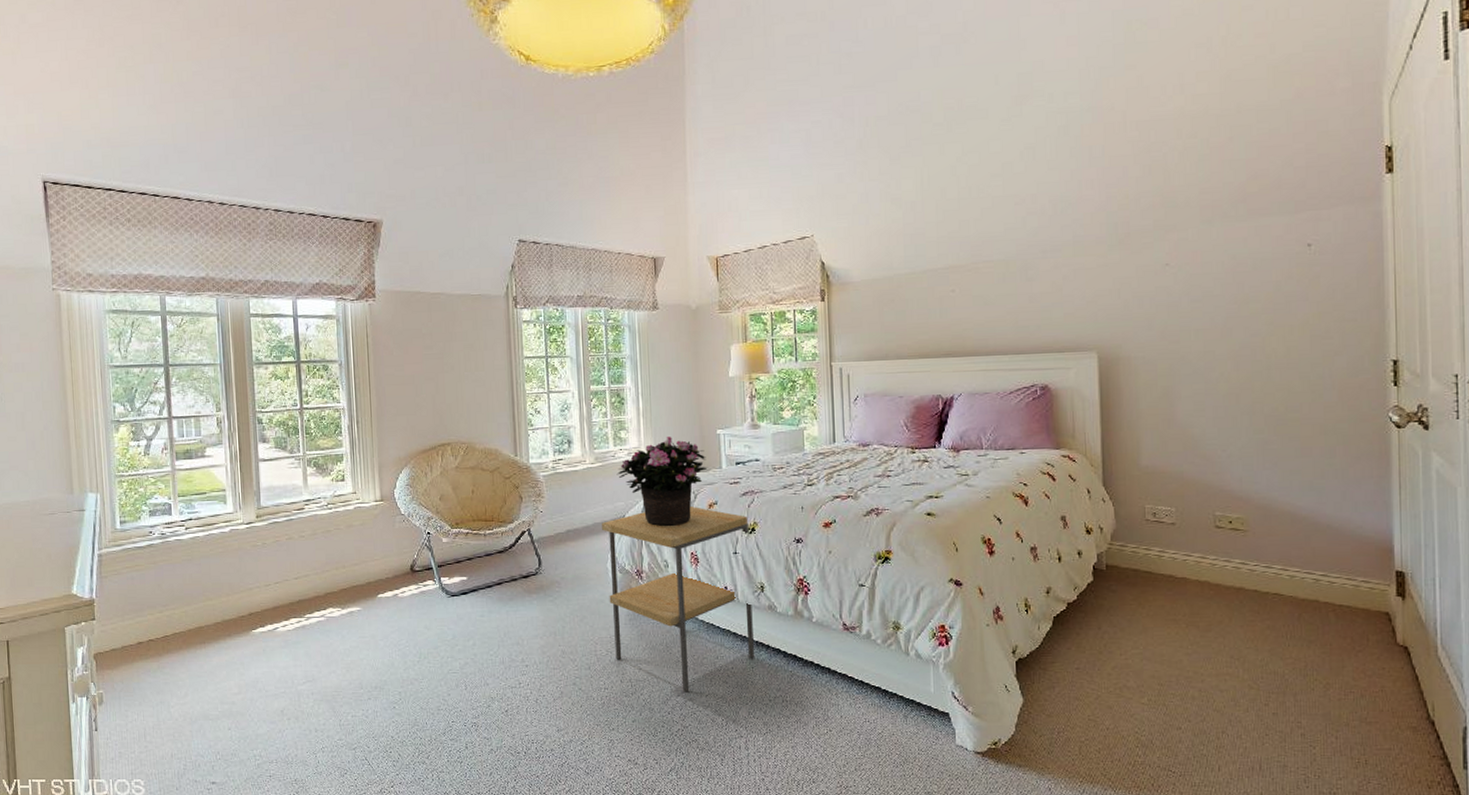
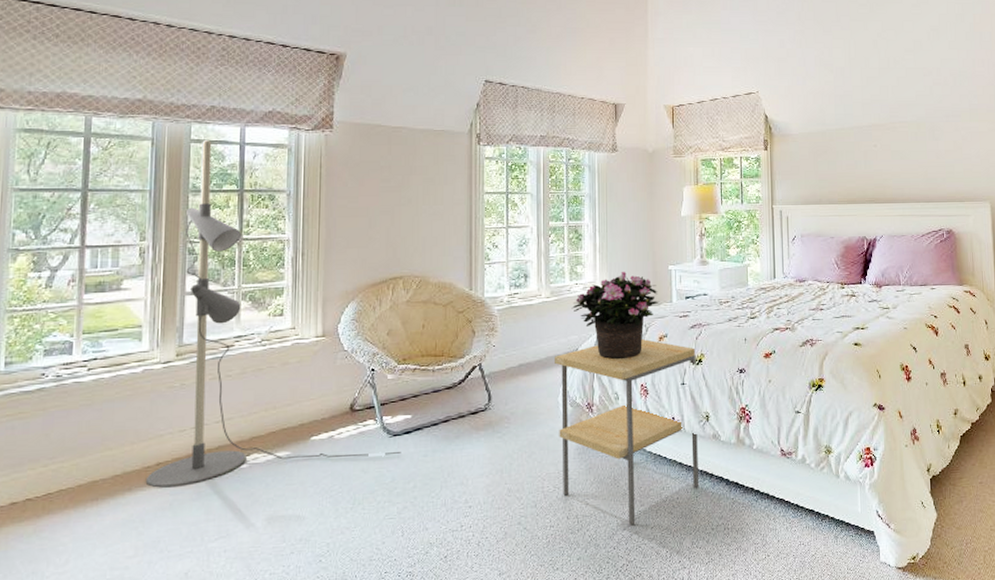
floor lamp: none [241,313,460,635] -> present [145,139,402,488]

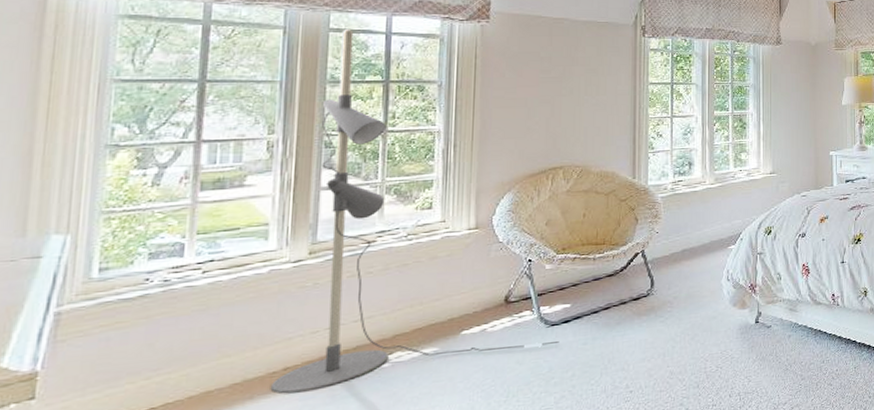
side table: present [555,339,698,526] -> none [718,221,857,400]
potted flower: present [571,272,659,360] -> none [735,158,821,242]

